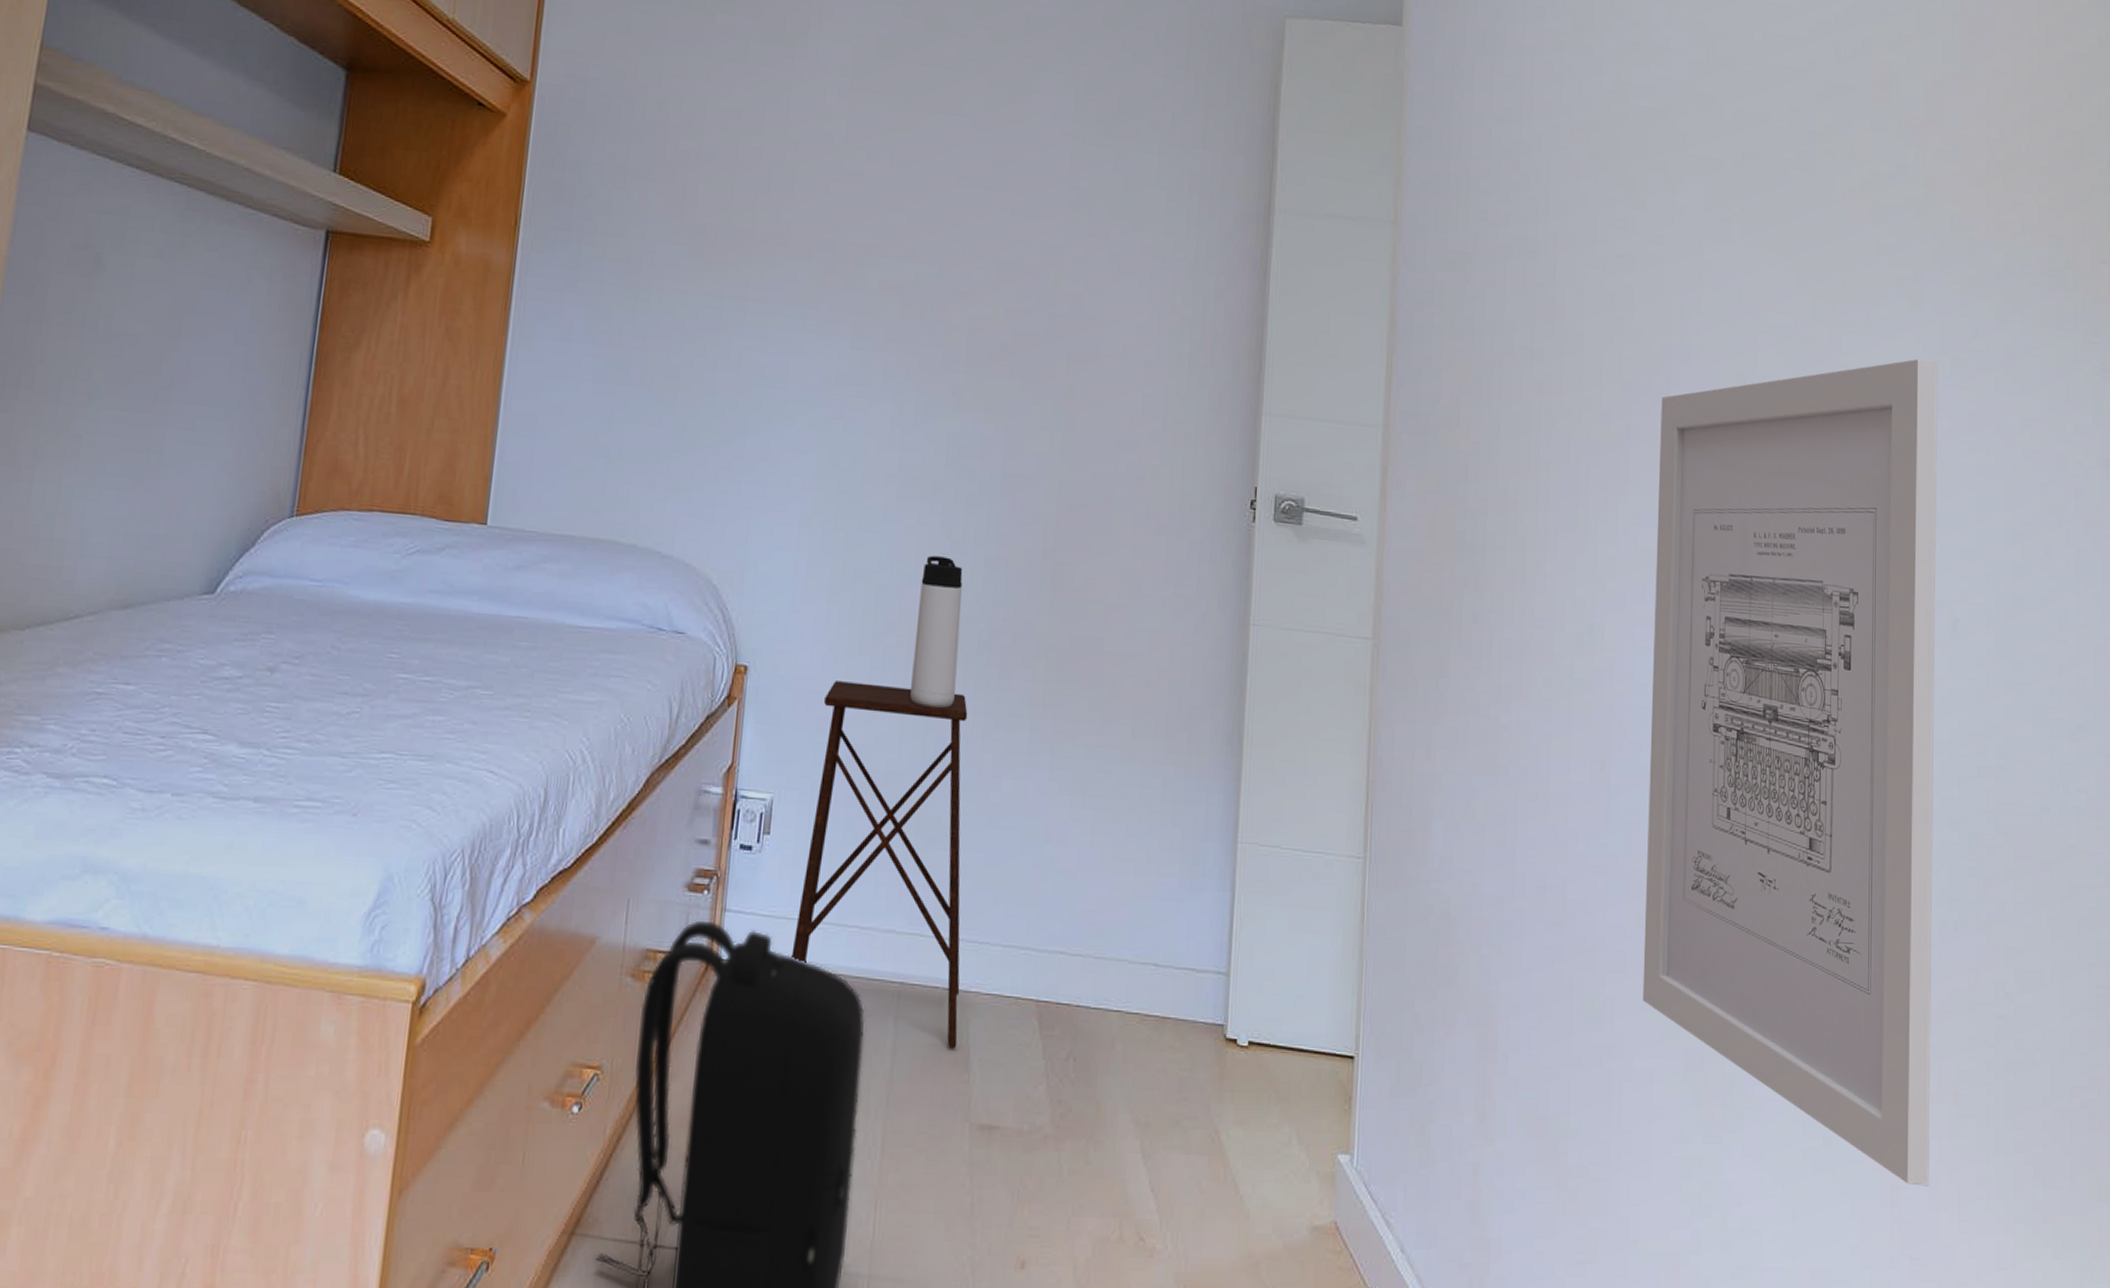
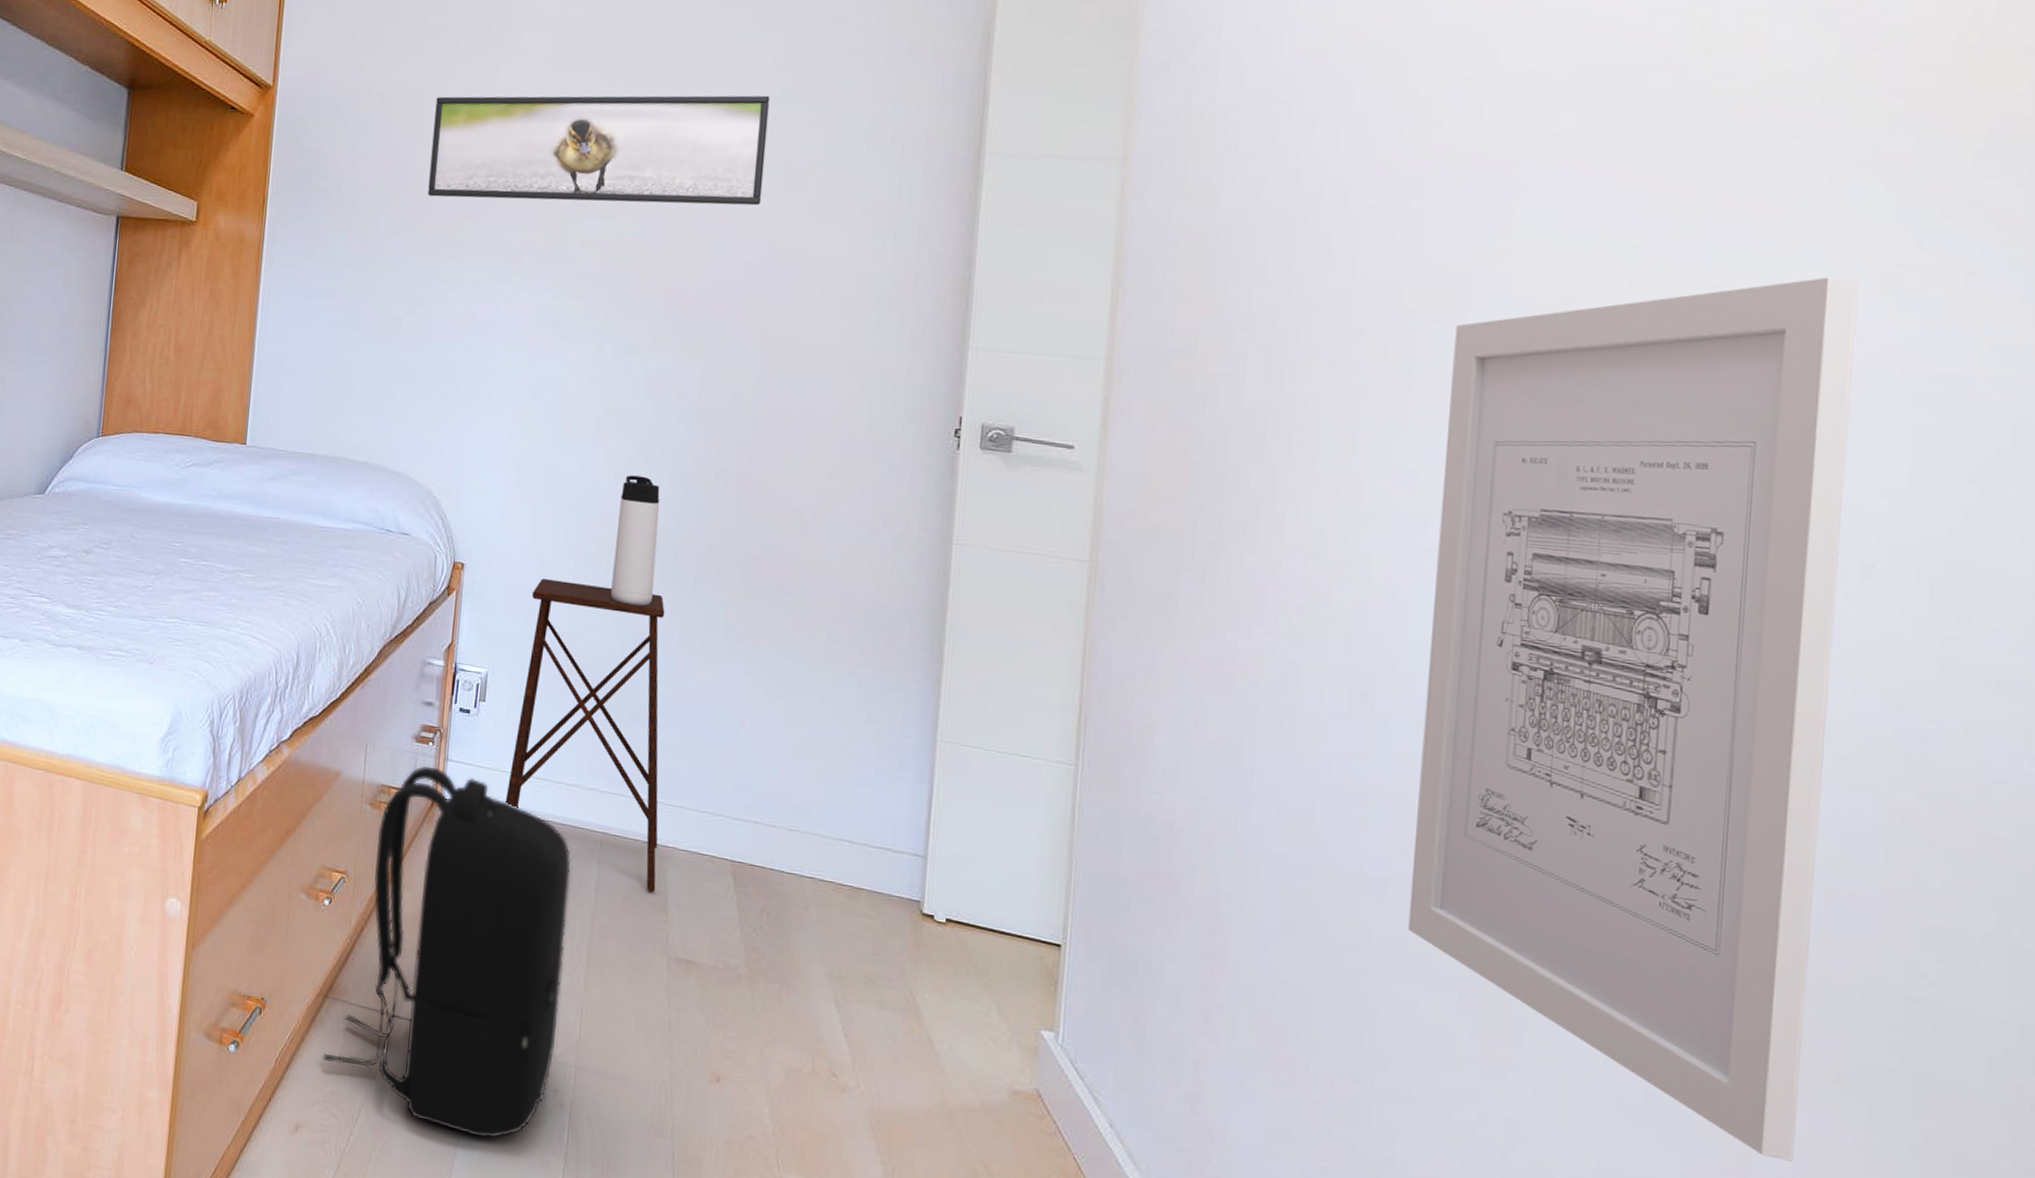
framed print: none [711,109,1074,254] -> present [428,95,770,206]

